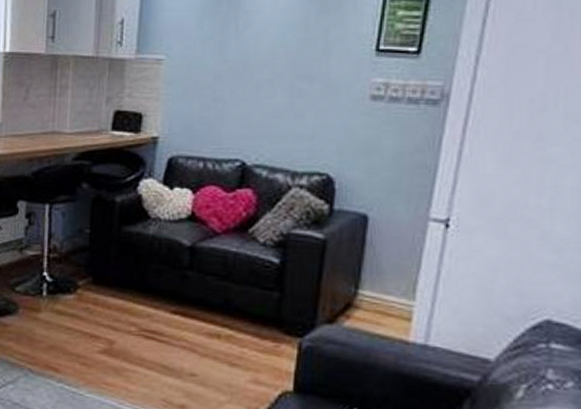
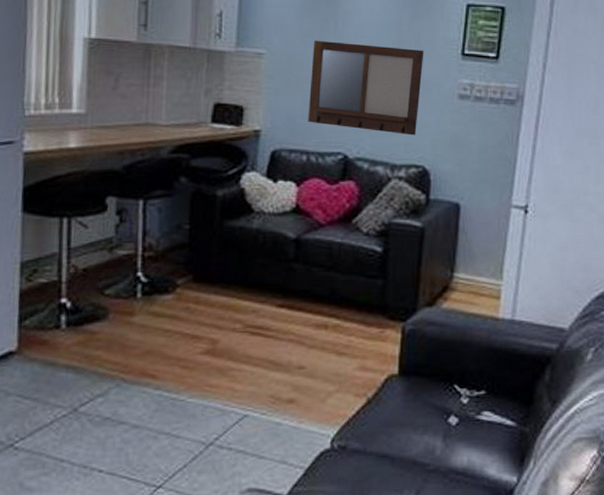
writing board: none [205,43,333,141] -> present [308,40,424,136]

